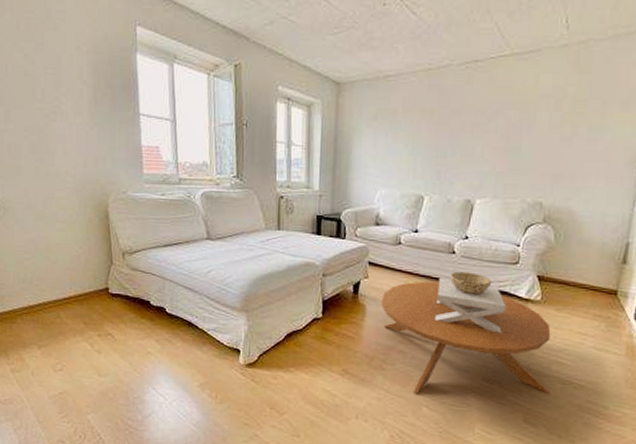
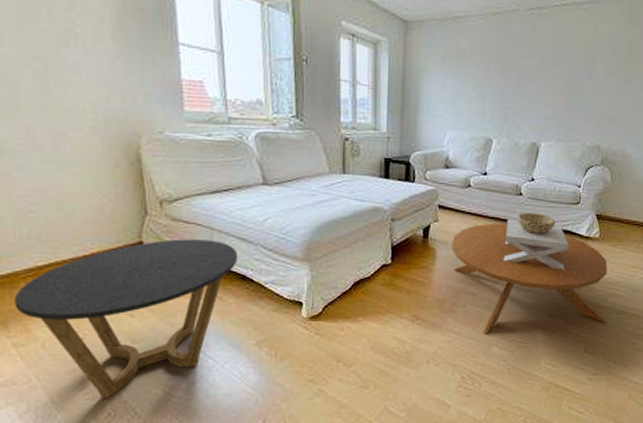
side table: none [13,286,185,424] -> present [14,239,238,400]

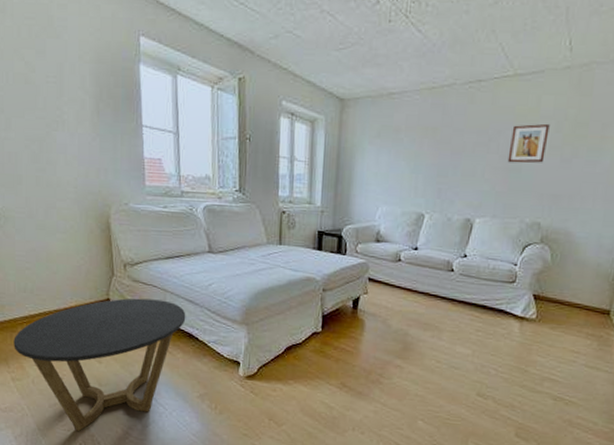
coffee table: present [451,223,608,335] -> none [380,298,545,410]
decorative bowl: present [503,212,568,270] -> none [431,289,502,350]
wall art: none [569,51,606,89] -> present [507,123,550,164]

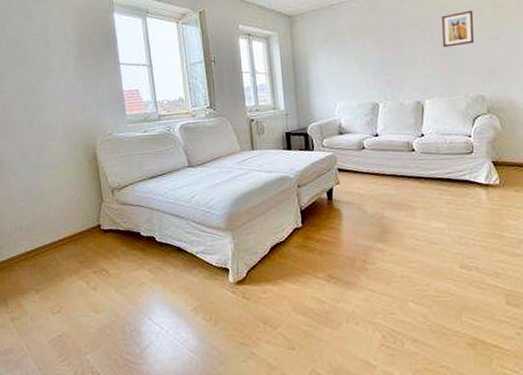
side table: present [13,298,186,432] -> none [11,218,174,366]

